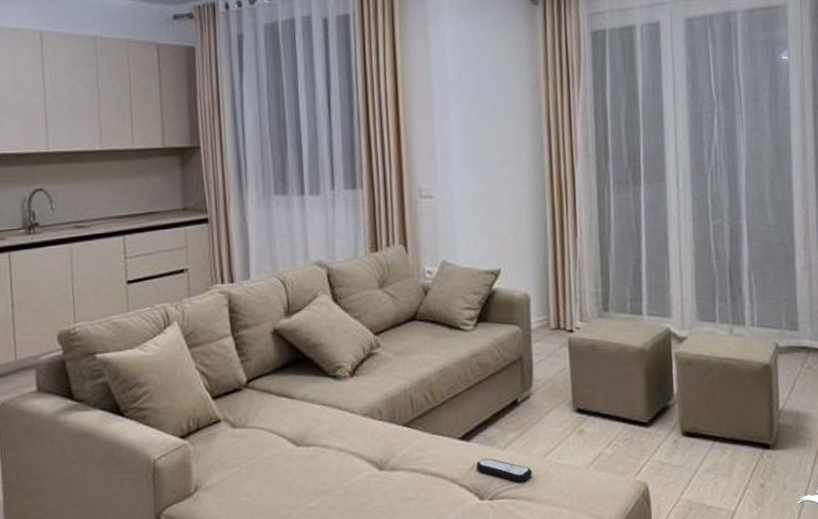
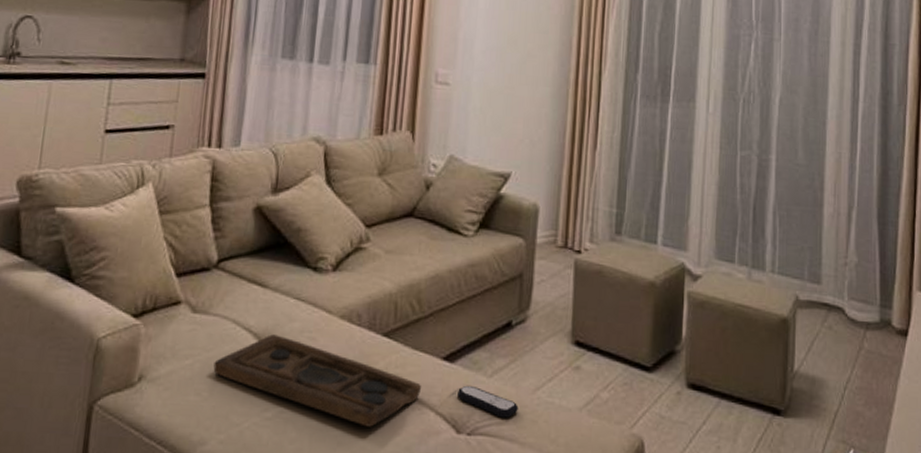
decorative tray: none [258,437,444,504] -> present [213,334,422,427]

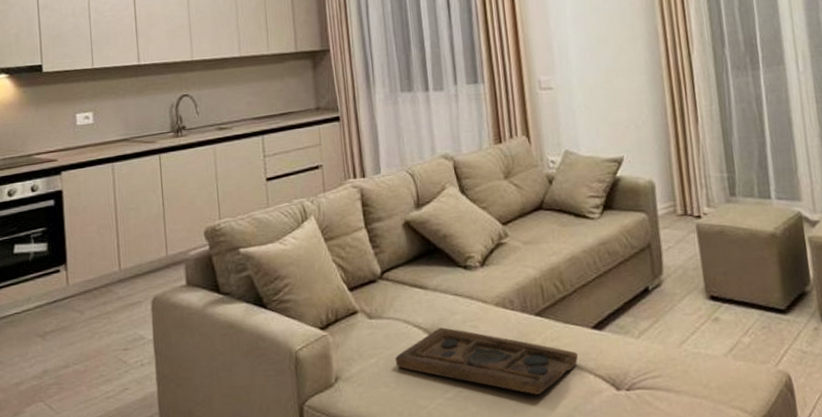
remote control: present [457,385,519,418] -> none [611,347,669,372]

